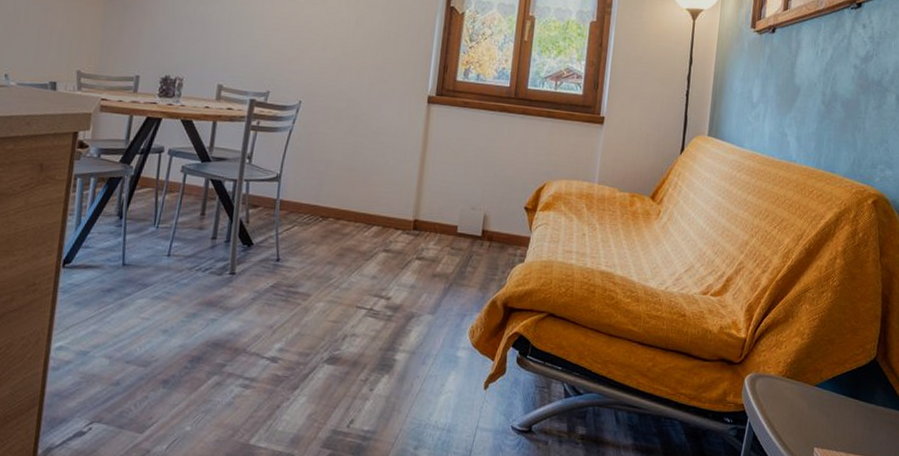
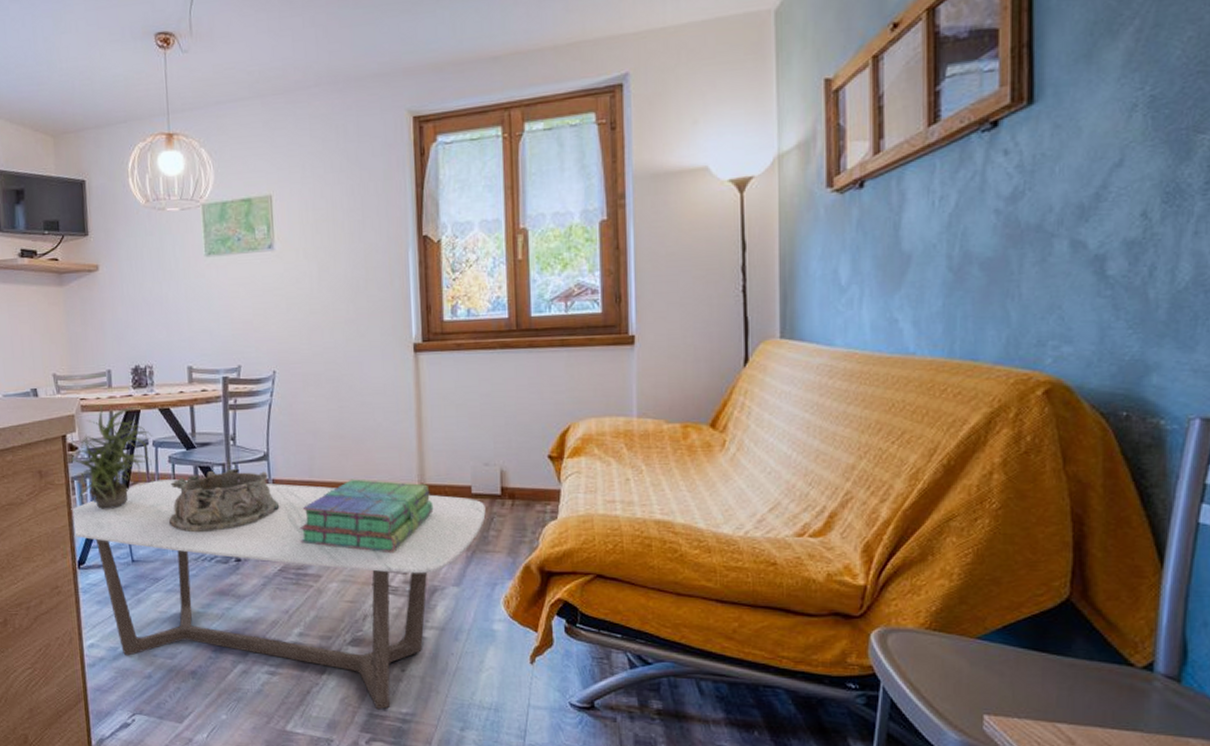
coffee table: none [64,187,467,427] -> present [71,479,486,710]
potted plant: none [76,109,170,211] -> present [68,406,153,509]
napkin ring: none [170,184,283,243] -> present [169,468,280,532]
stack of books: none [296,208,423,279] -> present [299,479,434,552]

